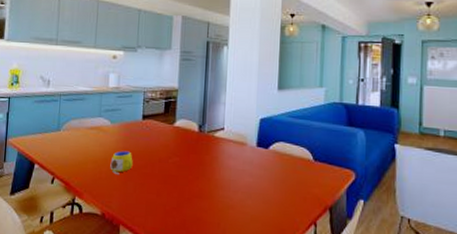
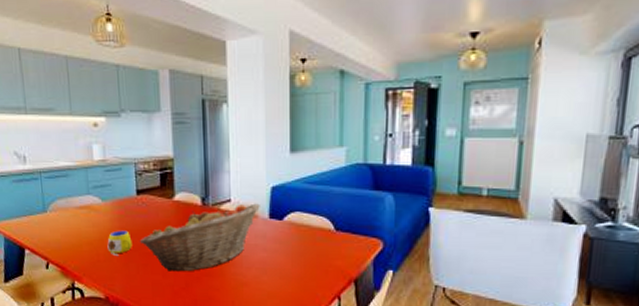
fruit basket: none [139,132,249,193] -> present [139,203,260,272]

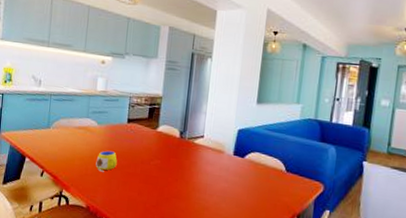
fruit basket: present [139,203,260,272] -> none [123,141,227,193]

